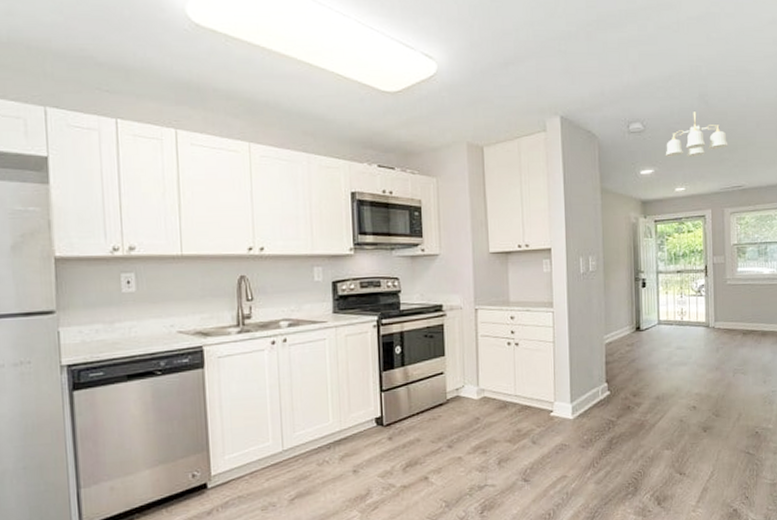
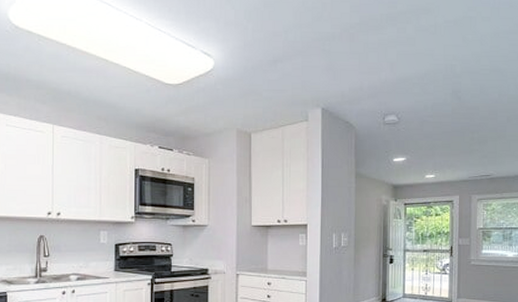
ceiling light fixture: present [665,112,728,158] -> none [417,106,479,148]

